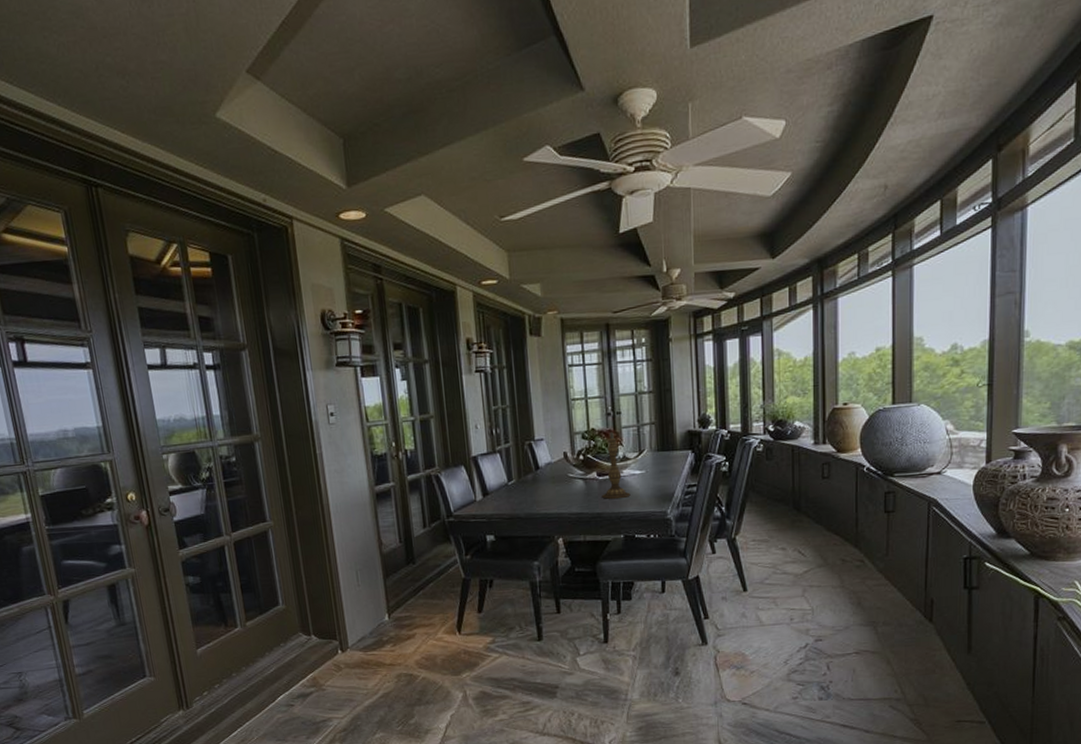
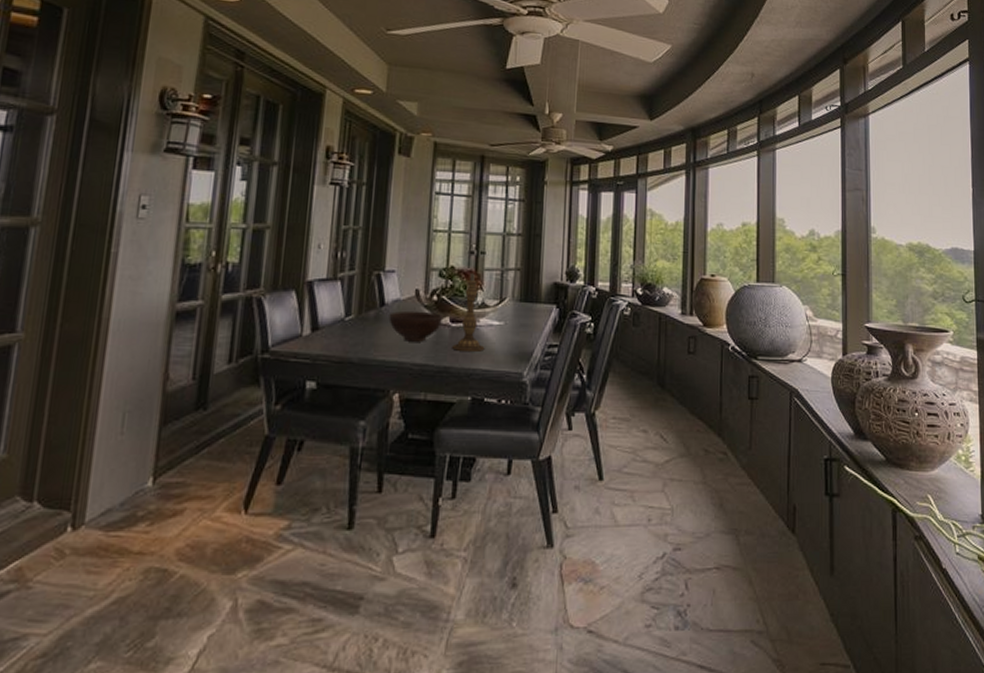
bowl: none [544,469,591,496] -> present [389,310,444,342]

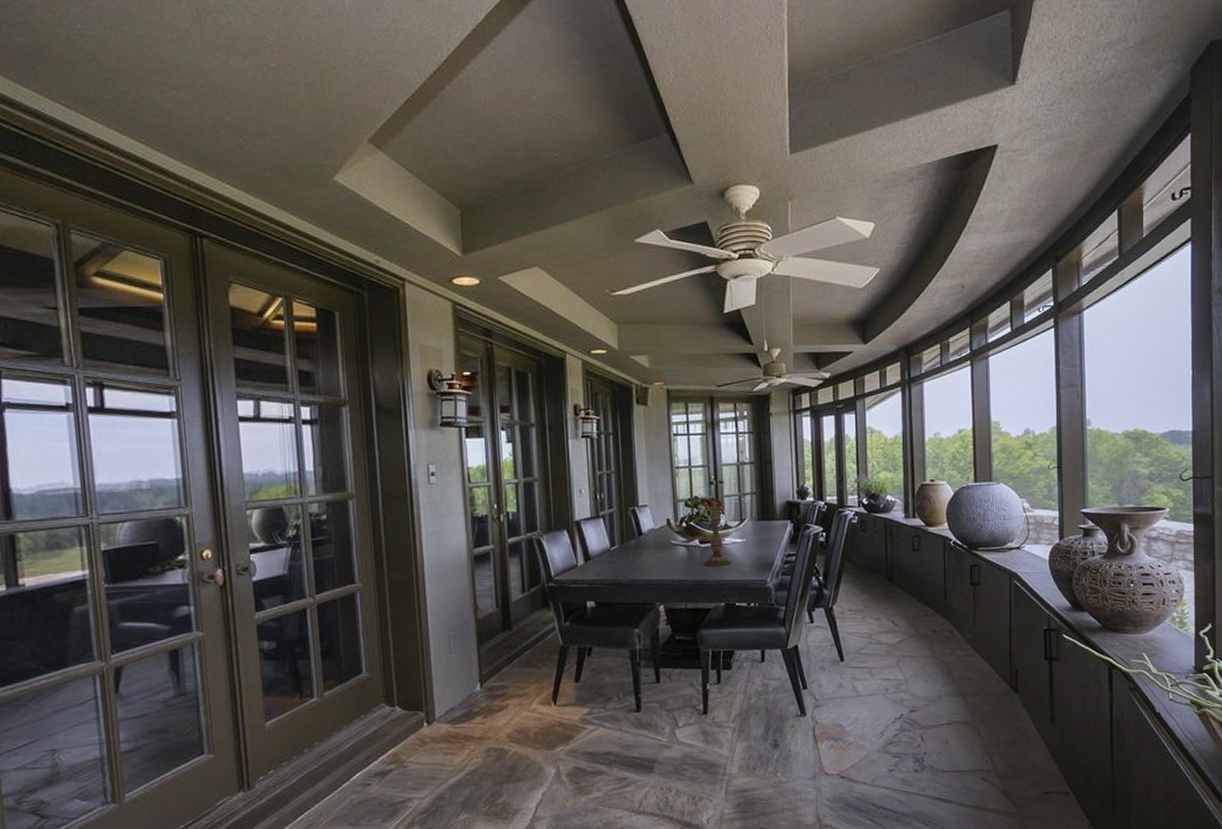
bowl: present [389,310,444,342] -> none [647,536,693,563]

